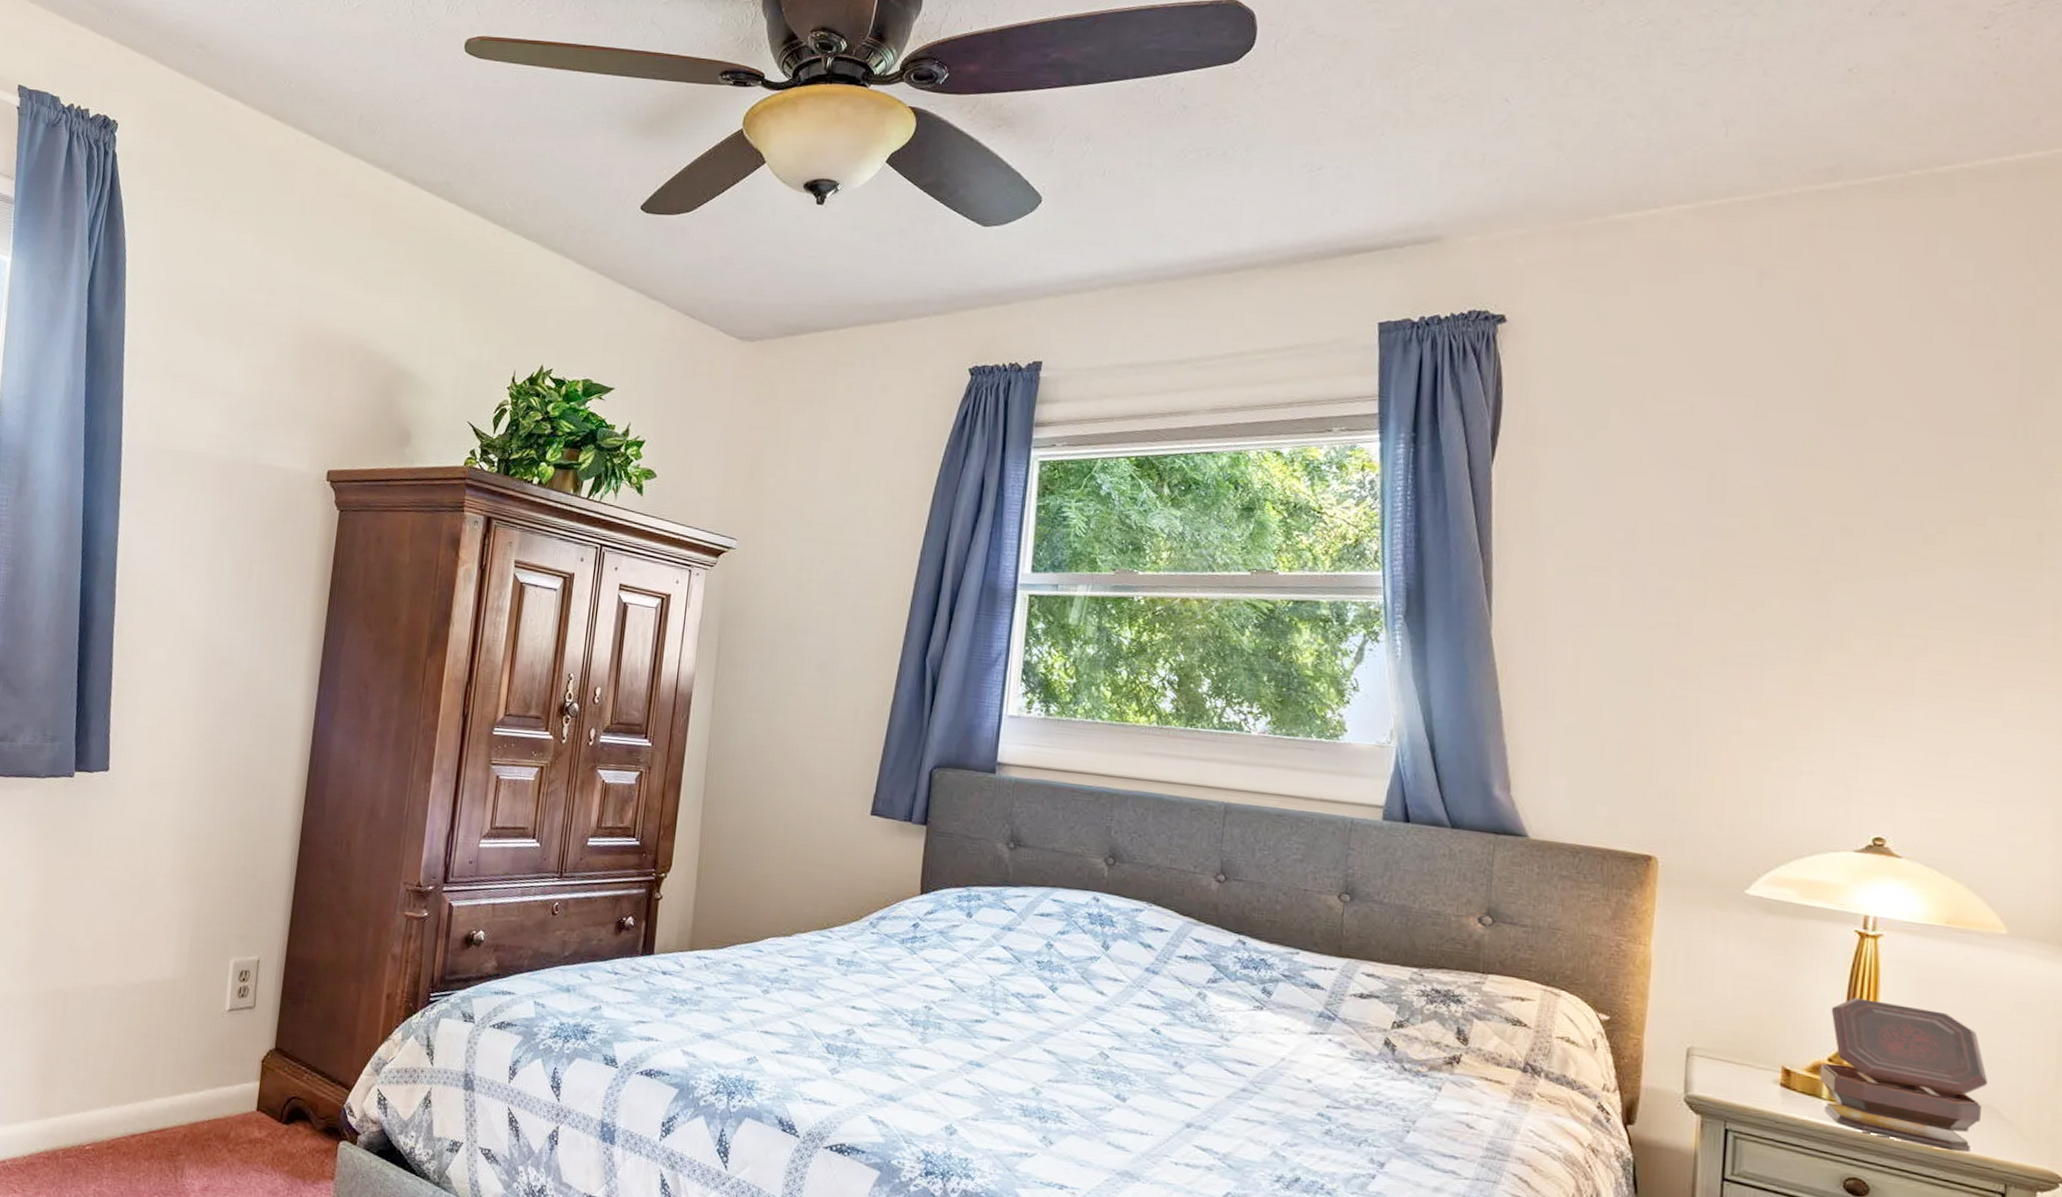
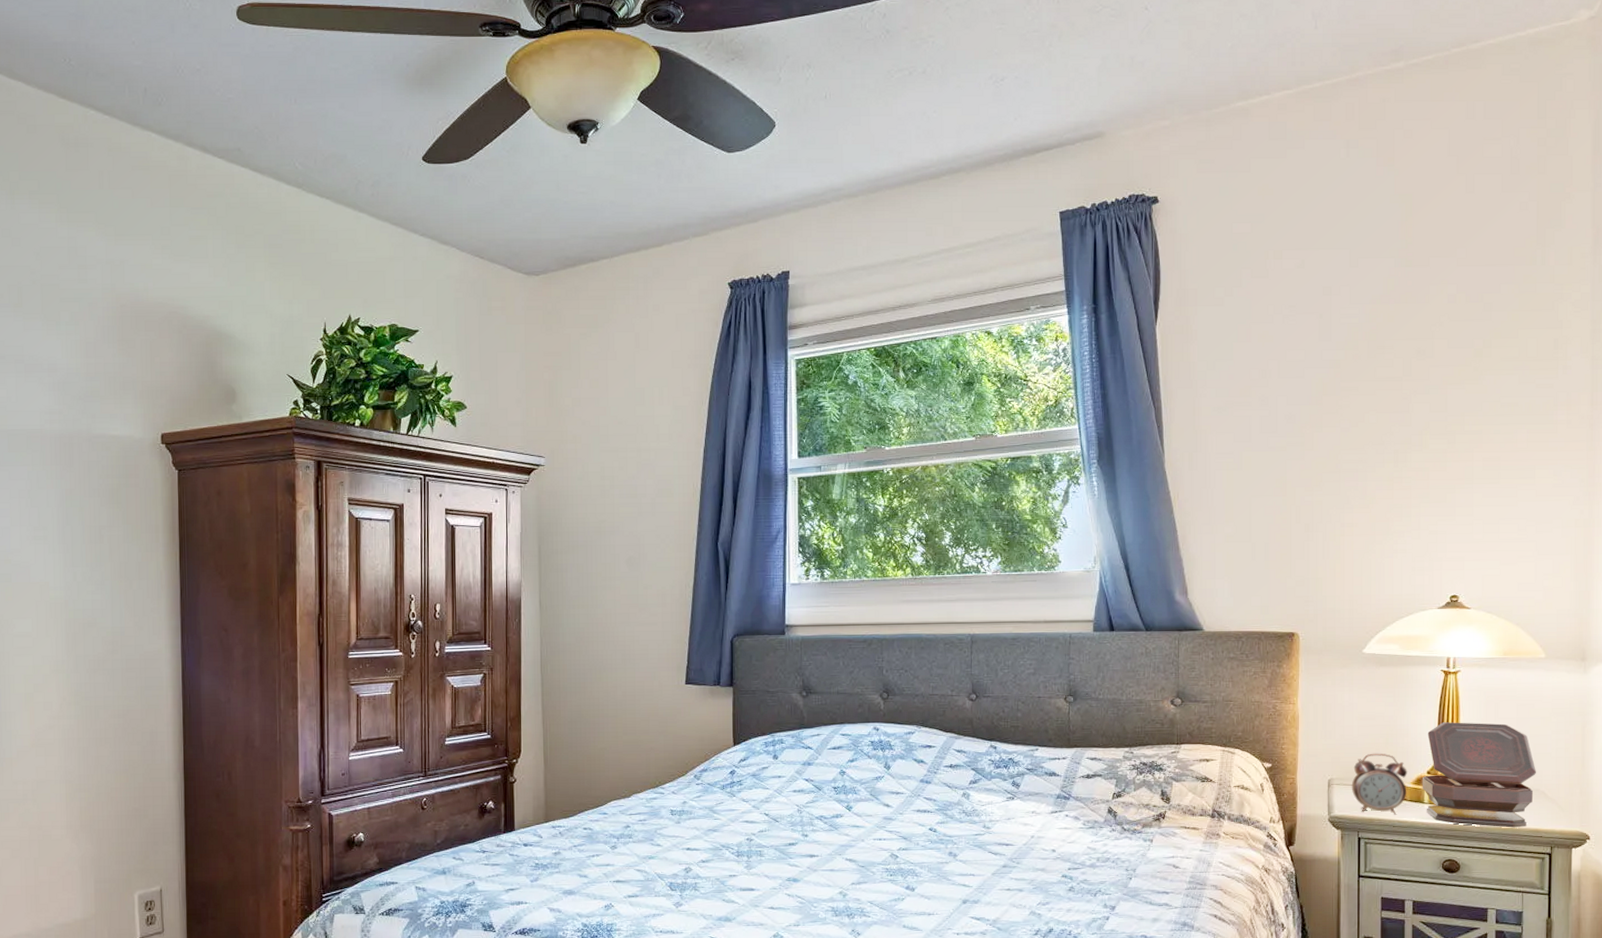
alarm clock: none [1718,1023,1800,1108] -> present [1351,753,1407,815]

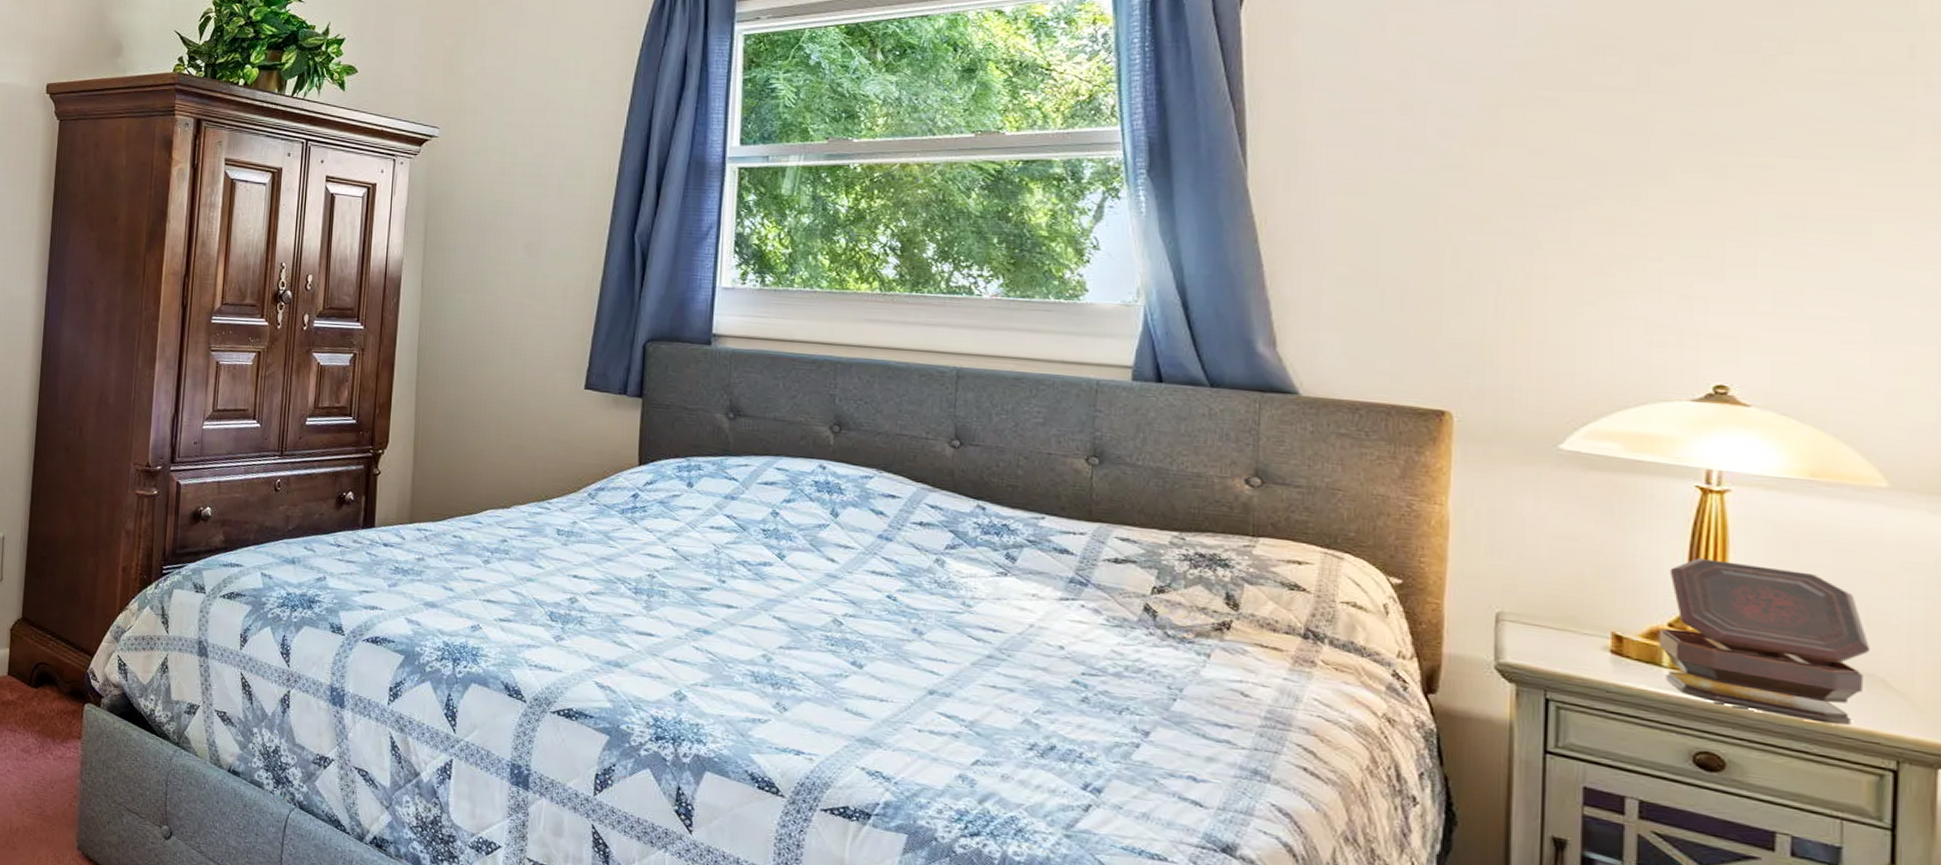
alarm clock: present [1351,753,1407,815] -> none [1534,586,1633,676]

